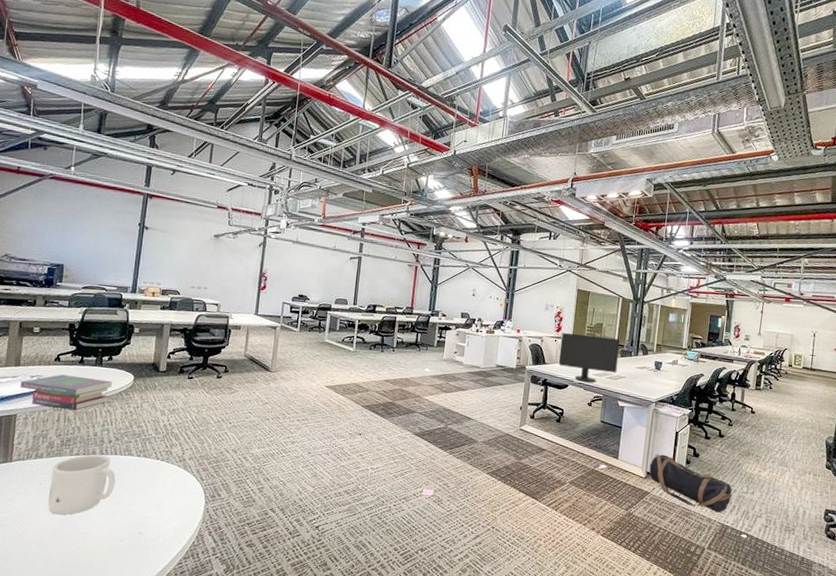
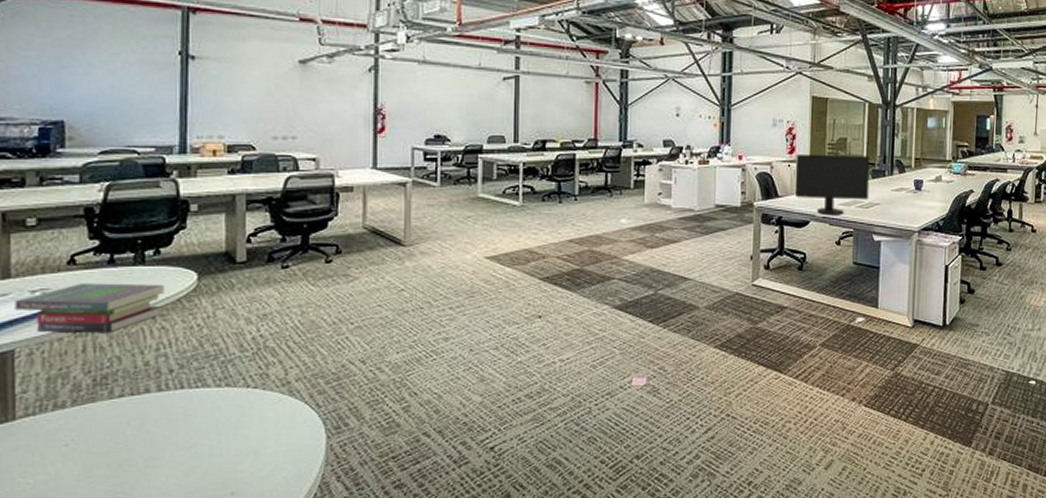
mug: present [48,454,116,515] -> none [82,391,186,486]
duffel bag: present [649,454,733,513] -> none [916,296,1017,359]

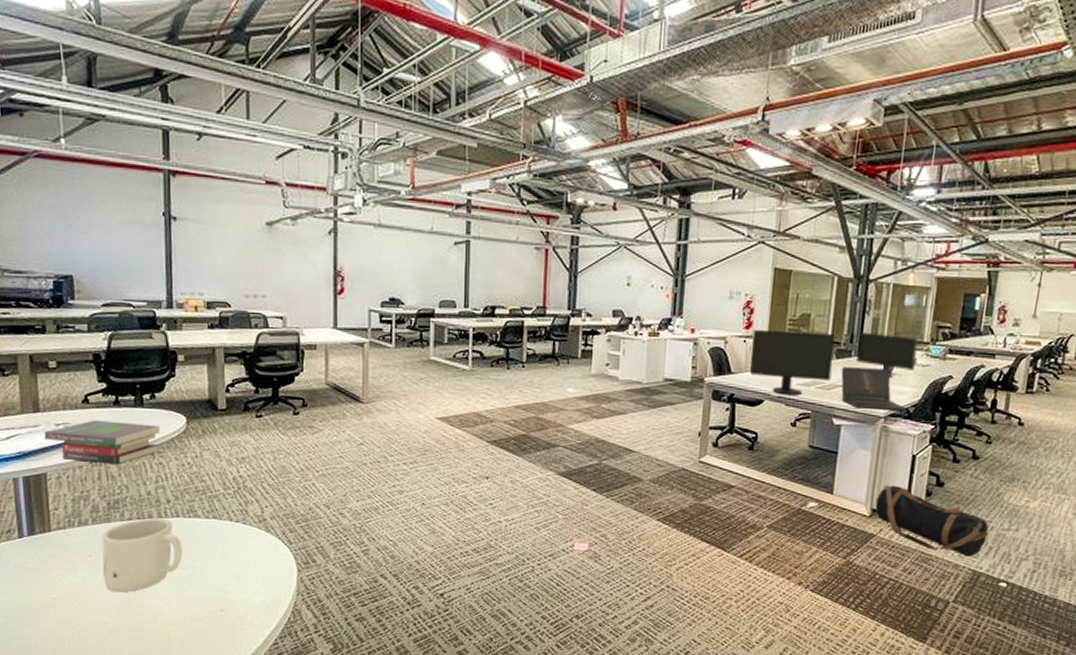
mug: none [82,391,186,486] -> present [101,518,183,593]
laptop computer: none [877,186,937,226] -> present [841,367,907,412]
computer monitor: none [889,152,942,194] -> present [856,331,918,377]
duffel bag: none [916,296,1017,359] -> present [875,485,989,557]

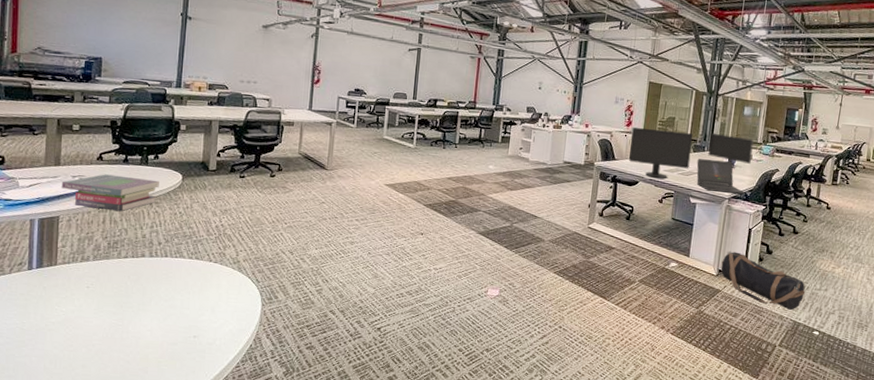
mug: present [101,518,183,593] -> none [97,257,167,319]

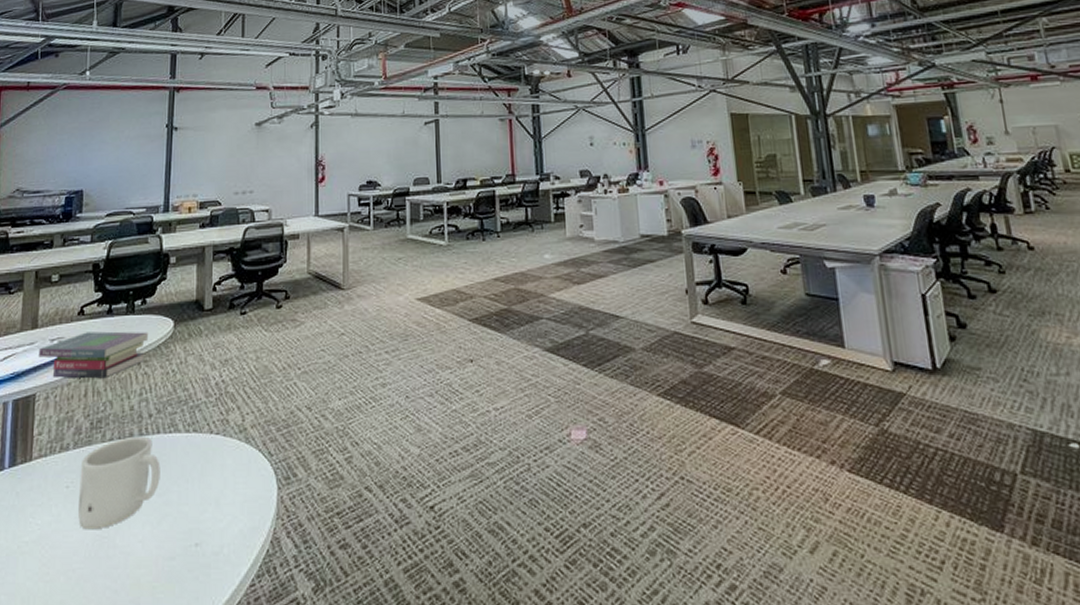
mug: none [97,257,167,319] -> present [78,436,160,530]
computer monitor: present [629,126,693,179] -> none [721,172,812,241]
laptop computer: present [696,159,745,195] -> none [820,203,901,249]
computer monitor: present [708,132,754,168] -> none [829,166,897,211]
duffel bag: present [721,251,806,310] -> none [895,332,1037,413]

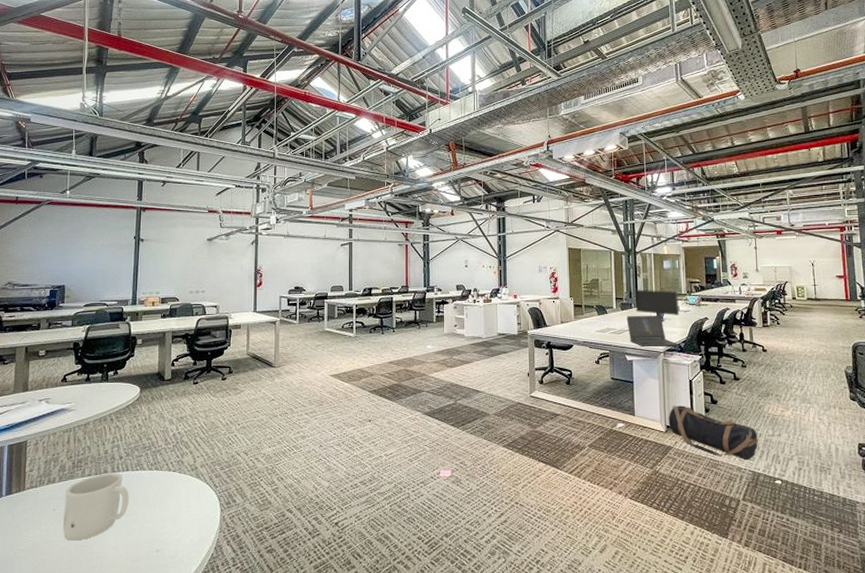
books: present [38,331,148,379] -> none [29,394,119,430]
laptop computer: none [820,203,901,249] -> present [626,316,679,348]
computer monitor: none [829,166,897,211] -> present [634,289,679,321]
duffel bag: none [895,332,1037,413] -> present [668,405,759,460]

